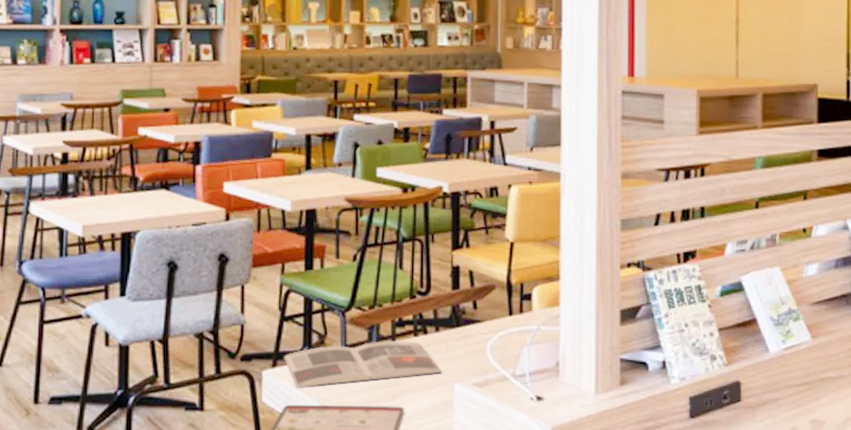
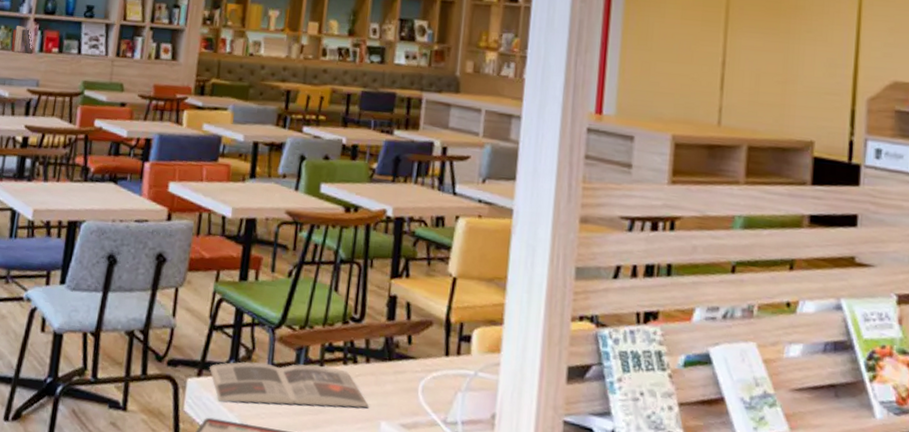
books: none [38,39,63,68] -> present [11,26,34,55]

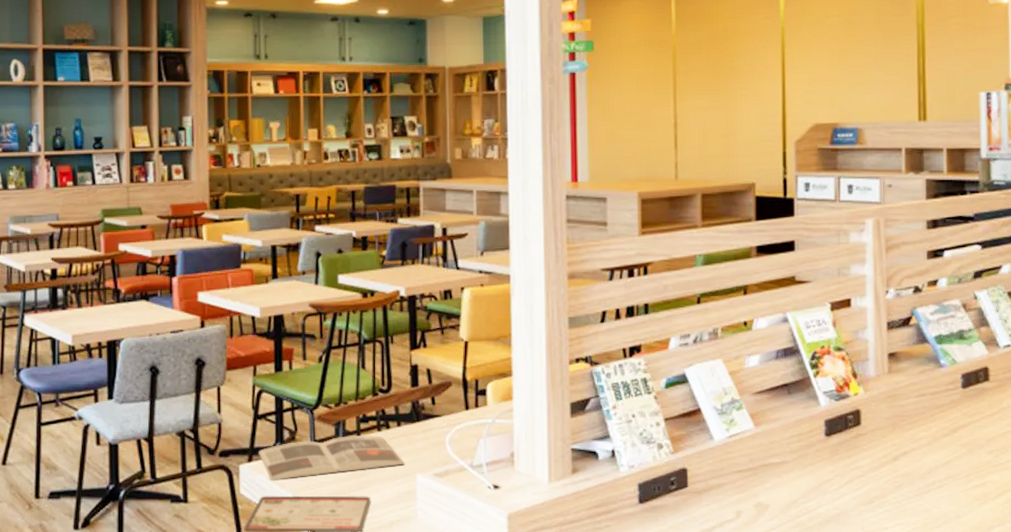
books: present [11,26,34,55] -> none [26,164,49,191]

